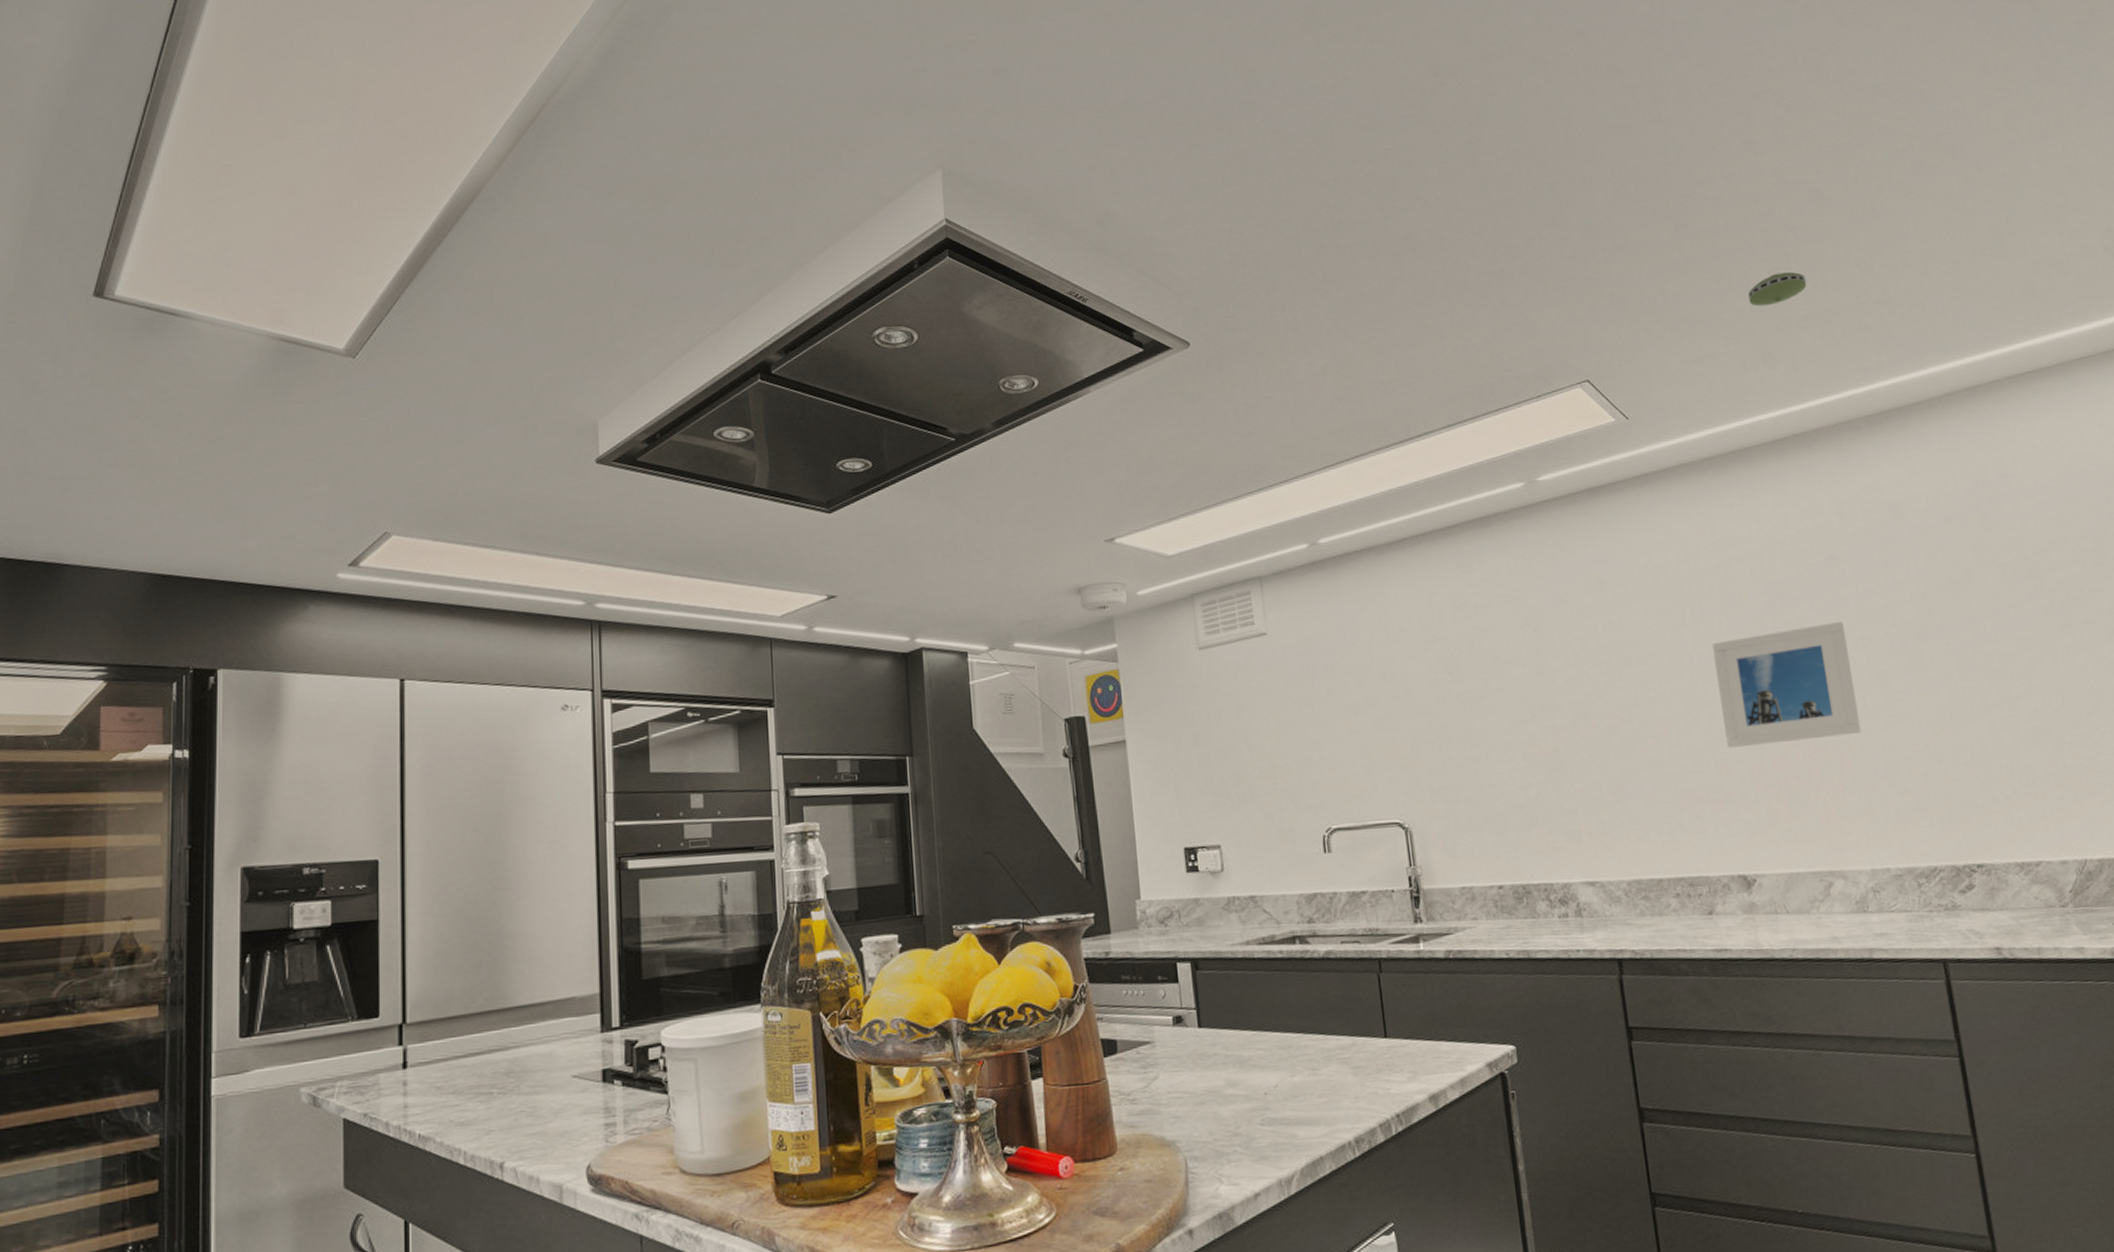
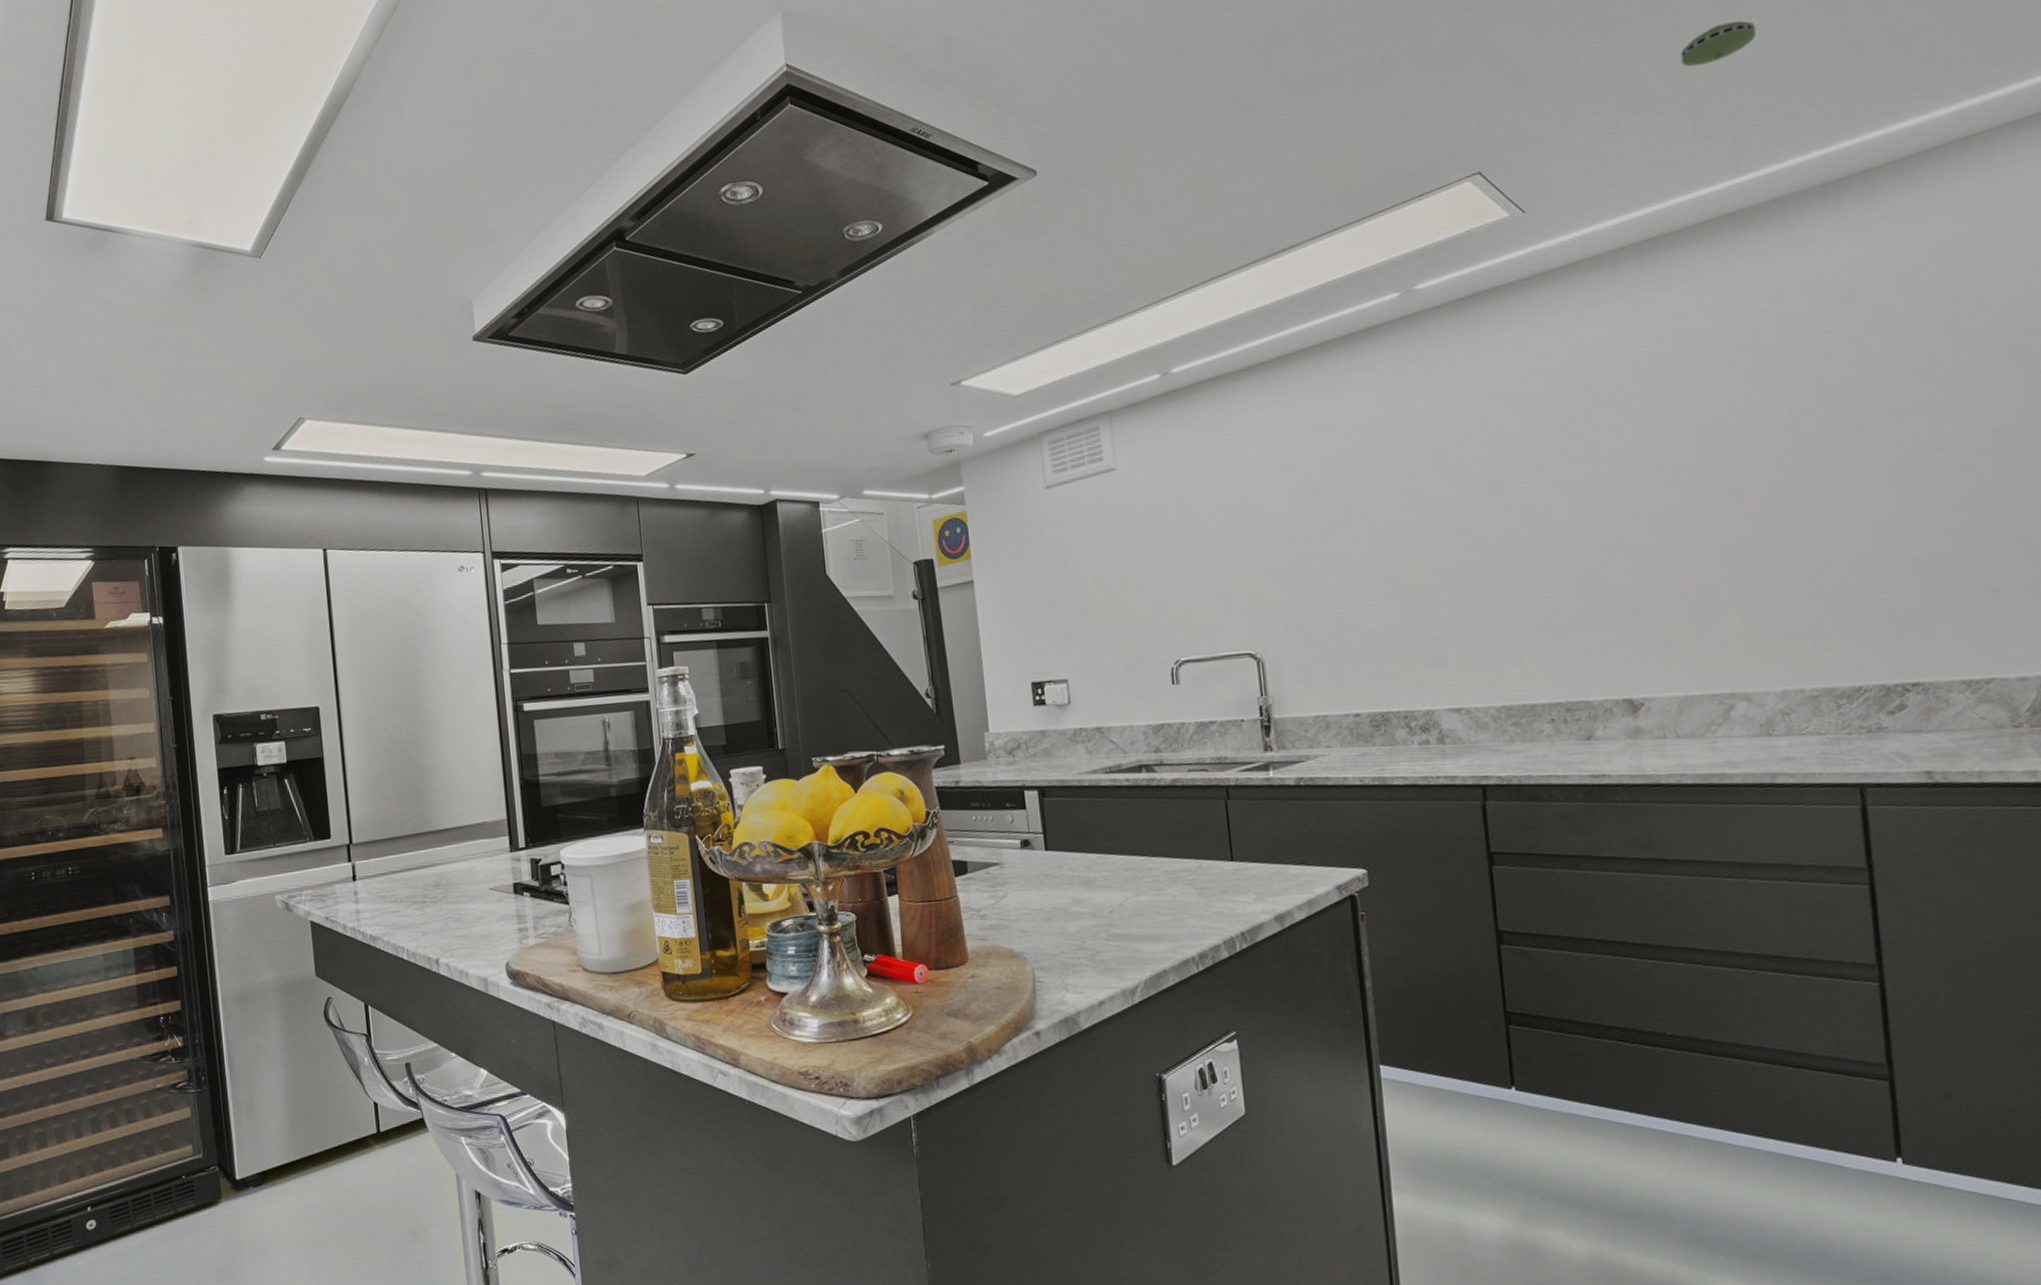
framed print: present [1712,622,1861,748] -> none [1609,423,1782,567]

